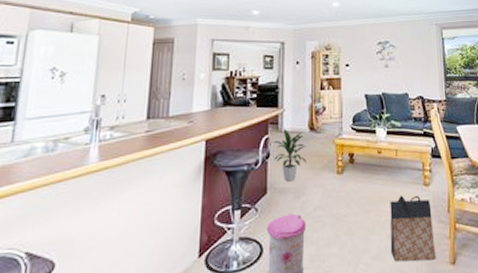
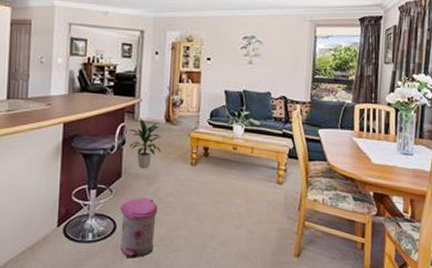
bag: present [390,195,436,262] -> none [237,190,282,251]

